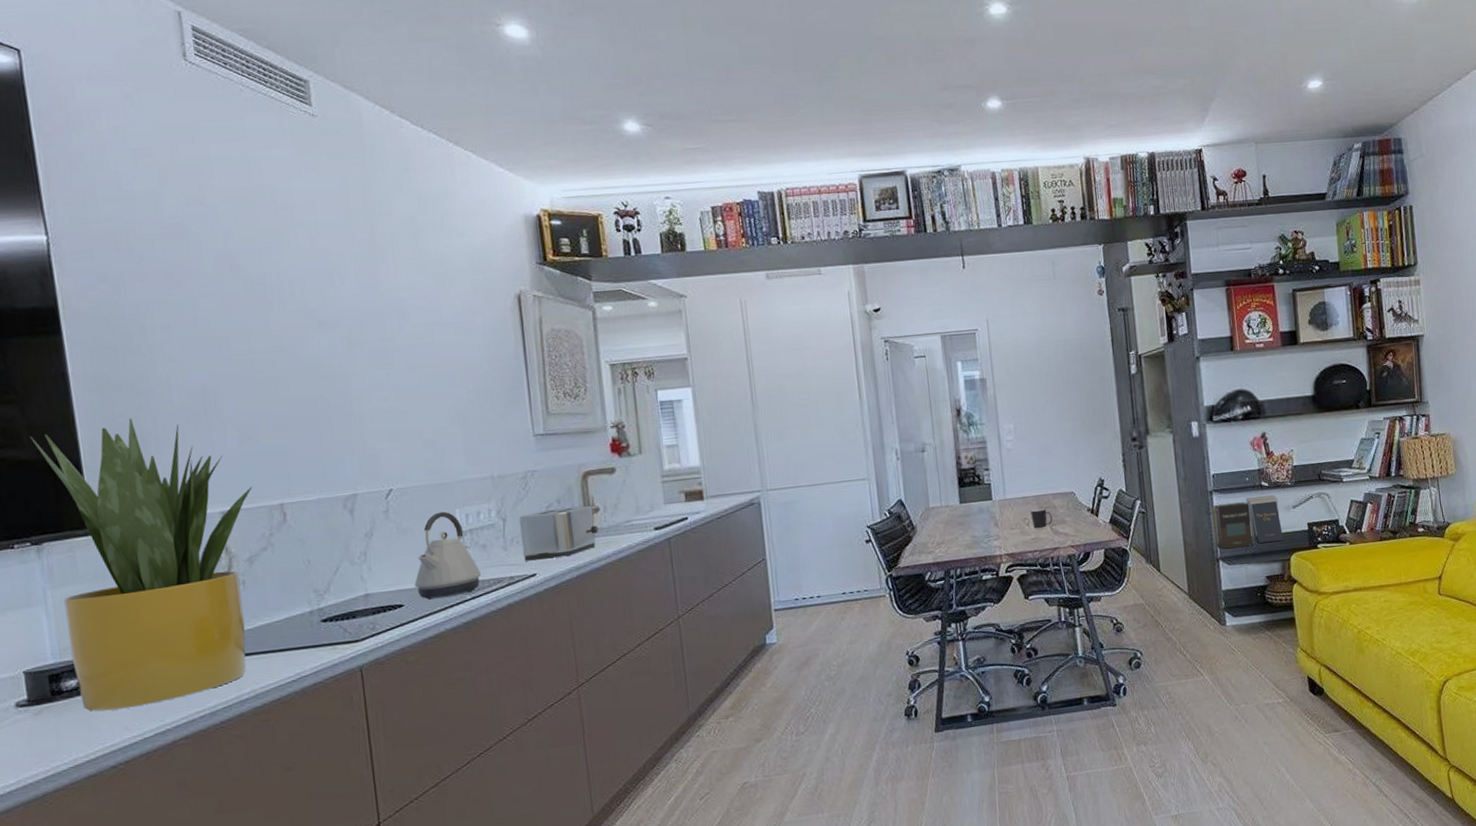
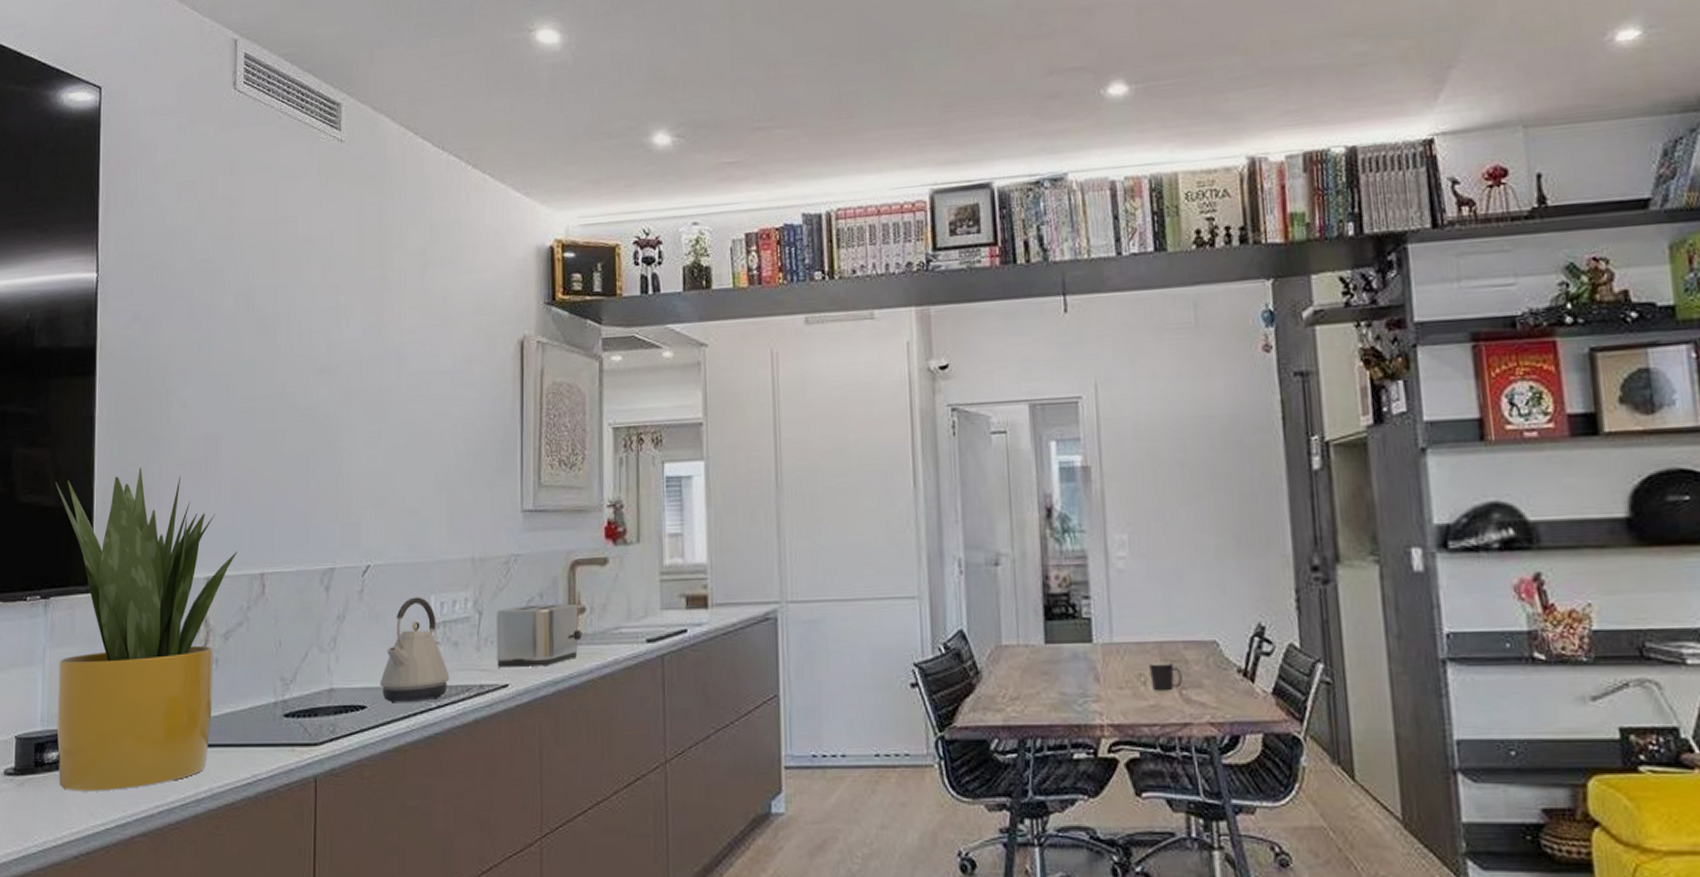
books: present [1212,501,1253,550] -> none [1444,680,1518,756]
books: present [1245,495,1284,543] -> none [1504,675,1575,752]

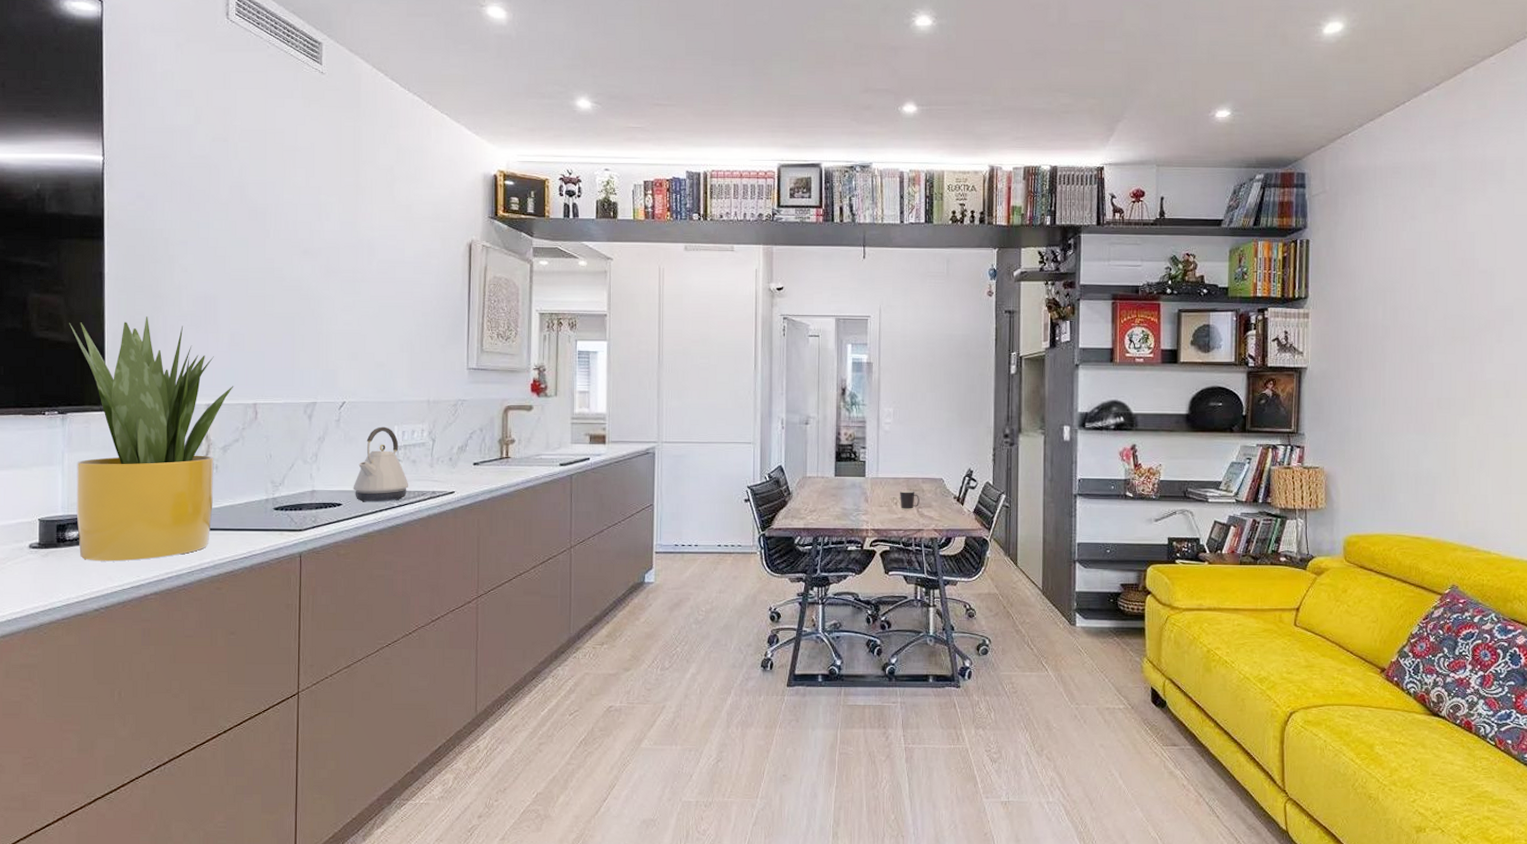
toaster: present [495,603,582,667] -> none [445,436,512,480]

